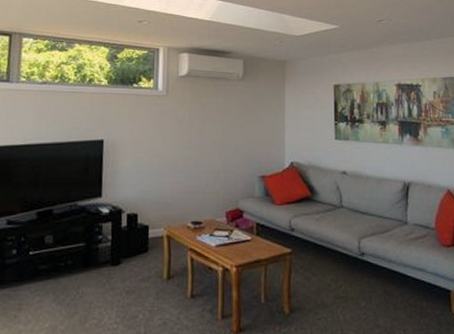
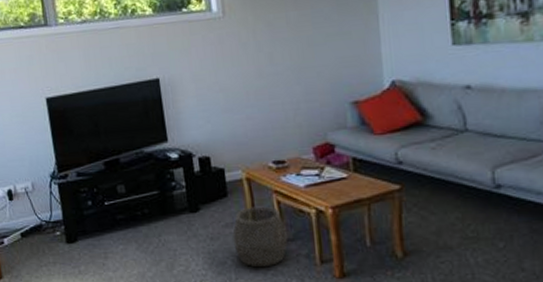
woven basket: none [147,262,197,322] -> present [232,206,288,268]

